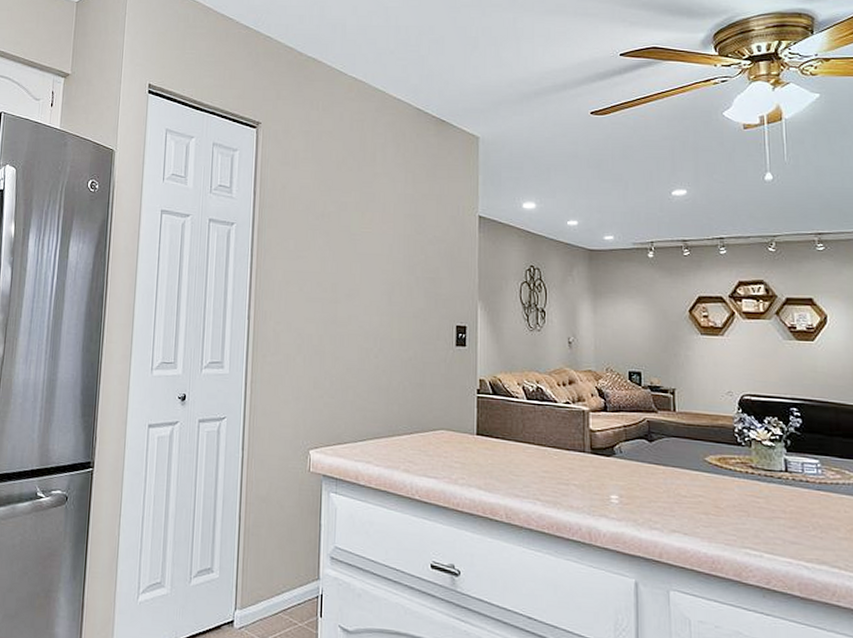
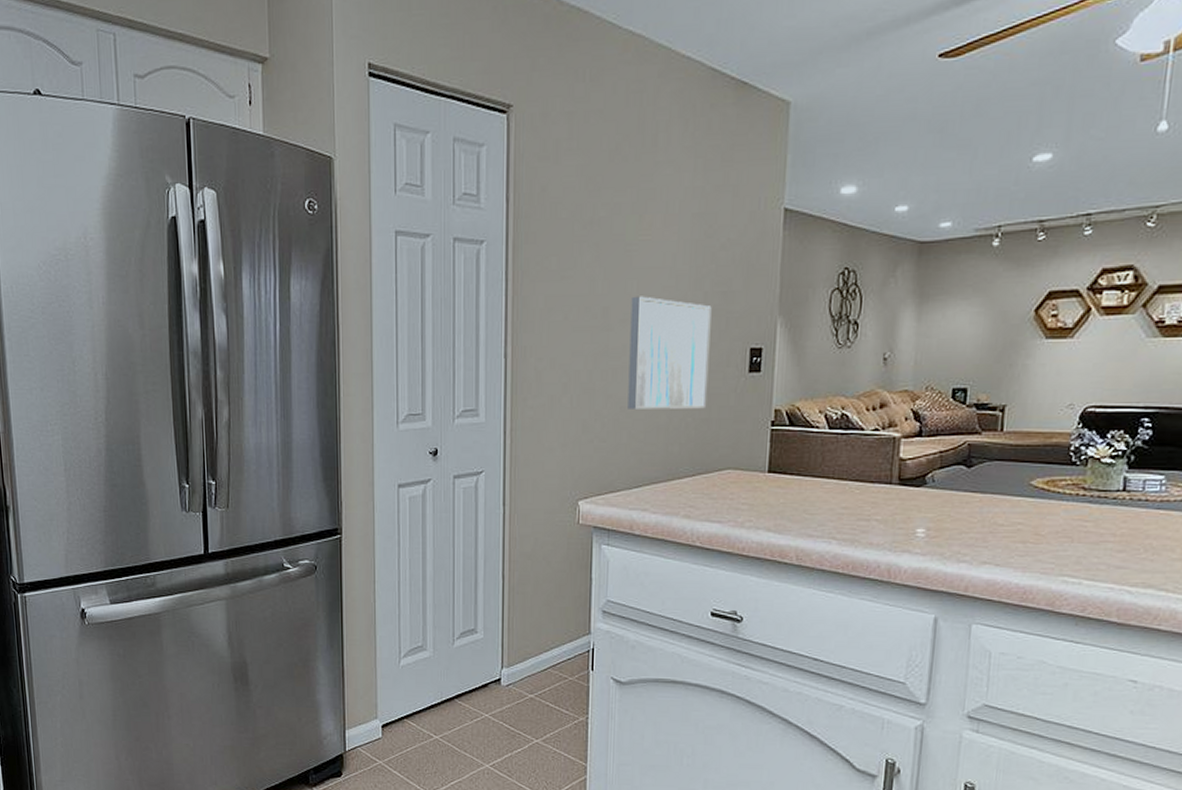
wall art: none [353,276,423,375] -> present [628,296,712,409]

